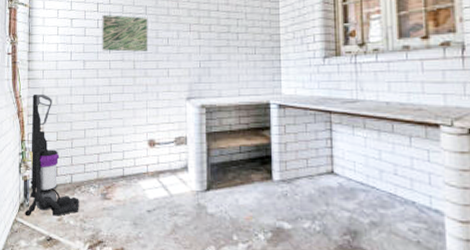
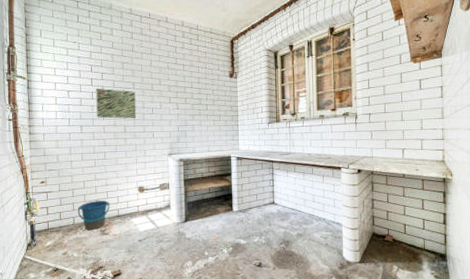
vacuum cleaner: present [25,93,79,217] -> none [32,153,82,254]
bucket: none [76,155,114,192] -> present [77,200,110,230]

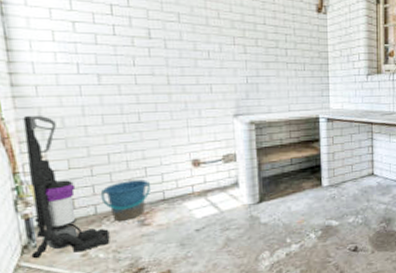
vacuum cleaner: none [32,153,82,254] -> present [23,115,110,259]
wall art: present [96,88,137,119] -> none [119,18,185,66]

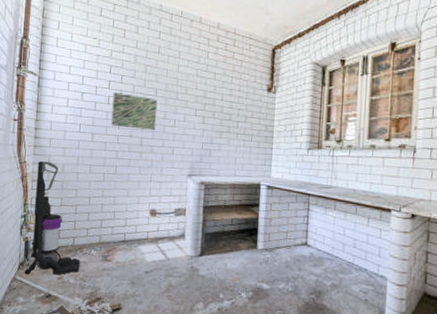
bucket: present [100,179,151,221] -> none [79,220,117,254]
wall art: none [119,18,185,66] -> present [111,91,158,131]

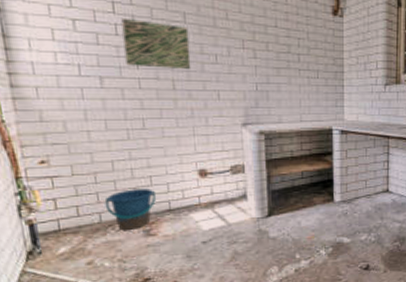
vacuum cleaner: present [24,160,80,275] -> none [24,118,116,265]
bucket: none [79,220,117,254] -> present [104,189,157,230]

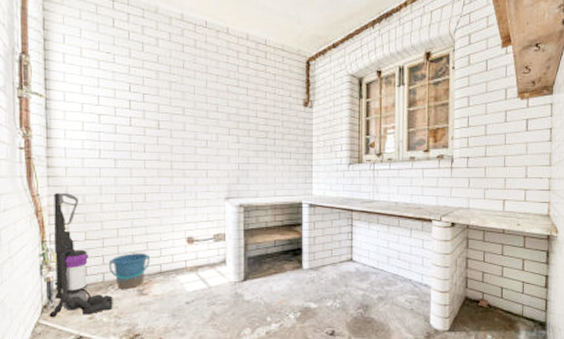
vacuum cleaner: none [24,118,116,265] -> present [49,192,113,318]
wall art: present [121,17,191,70] -> none [135,112,187,153]

